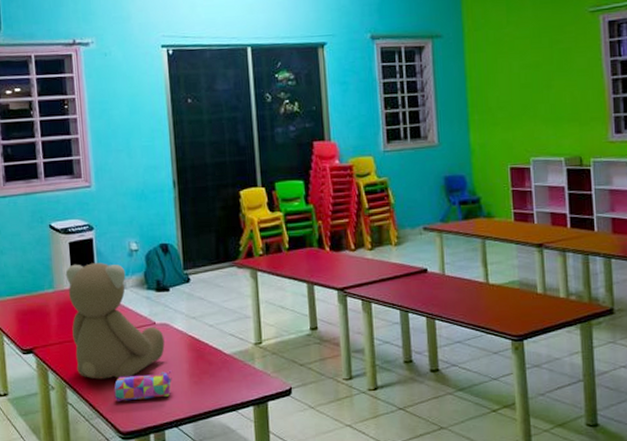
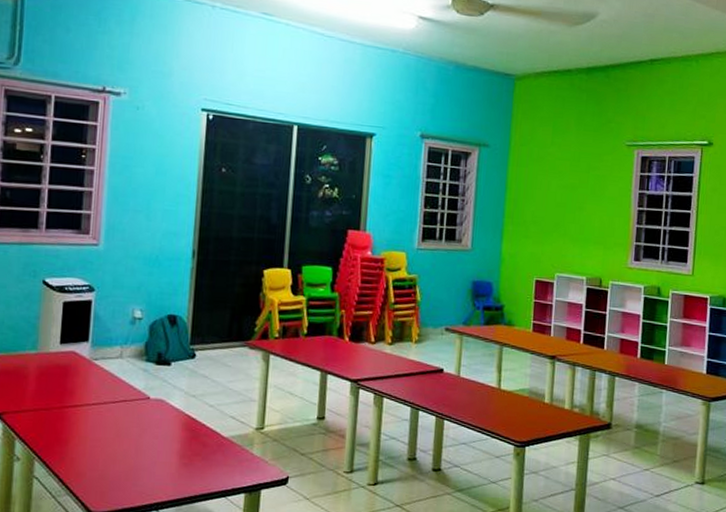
teddy bear: present [65,263,165,379] -> none [50,326,157,454]
pencil case: present [114,370,172,402] -> none [90,449,160,480]

